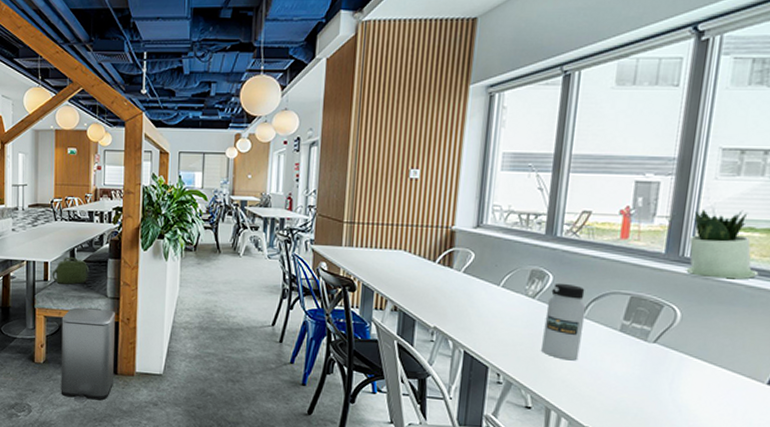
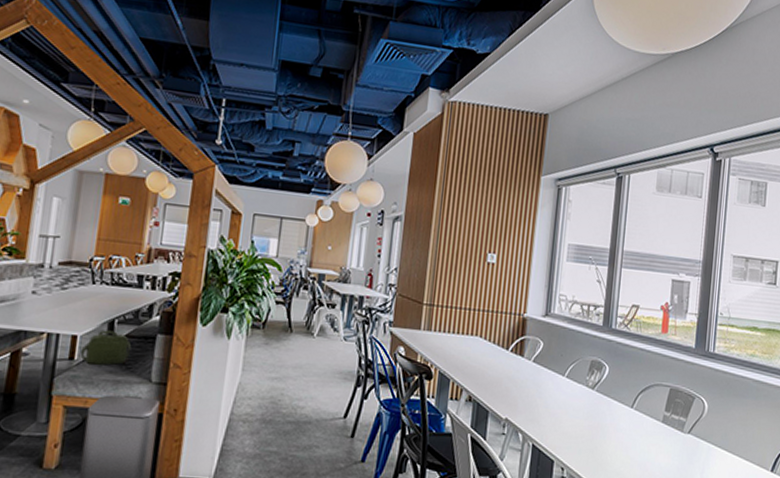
water bottle: present [541,283,587,361] -> none [599,374,636,453]
planter: present [684,210,759,280] -> none [709,309,762,374]

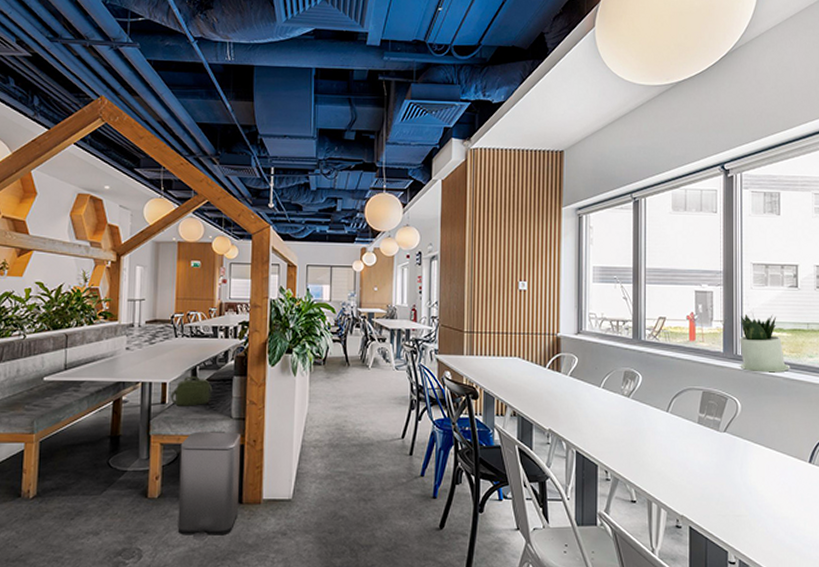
planter: none [709,309,762,374] -> present [738,314,791,373]

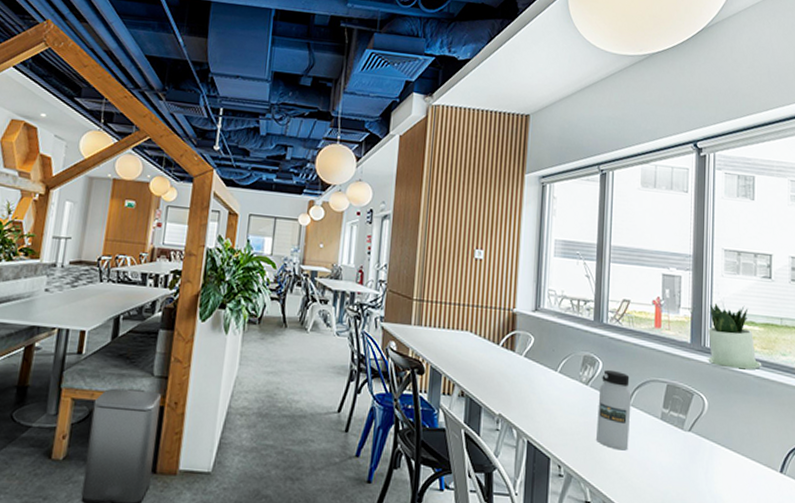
shoulder bag: present [170,376,213,408] -> none [88,325,136,360]
water bottle: none [639,382,670,453] -> present [596,369,632,451]

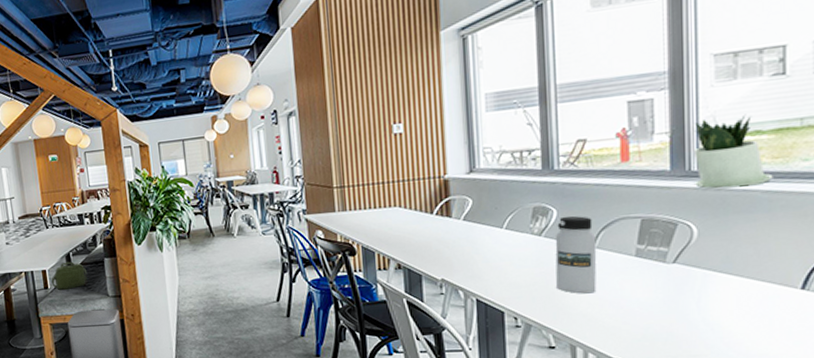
shoulder bag: none [88,325,136,360] -> present [51,261,88,291]

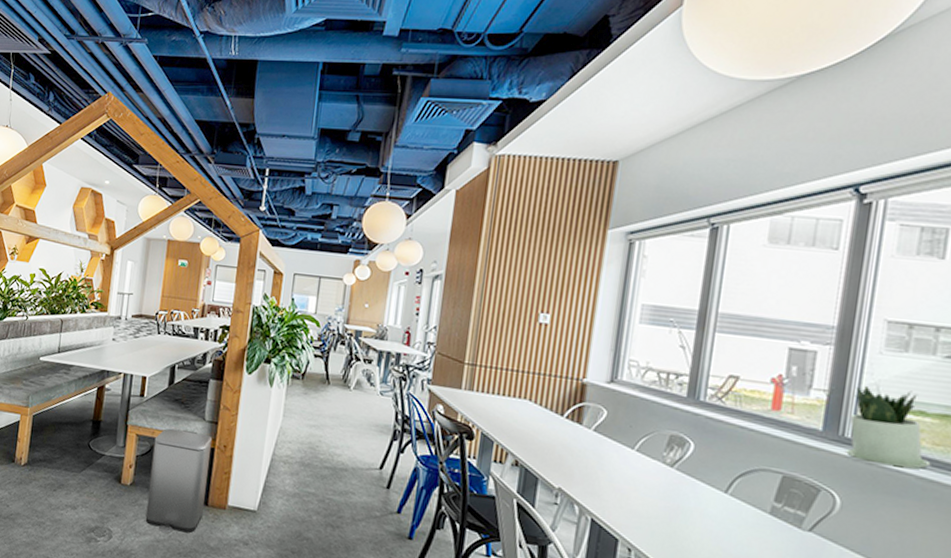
shoulder bag: present [51,261,88,291] -> none [149,373,189,403]
water bottle: present [555,215,597,294] -> none [679,452,732,543]

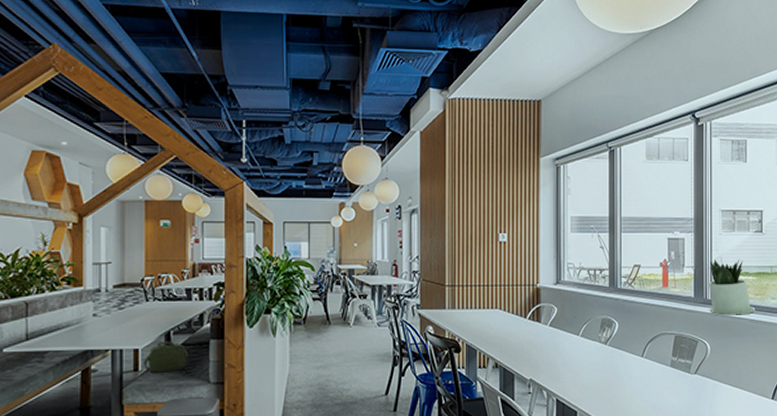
shoulder bag: none [149,373,189,403] -> present [143,341,189,374]

